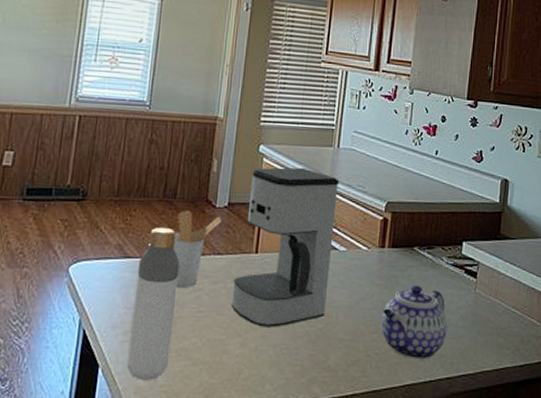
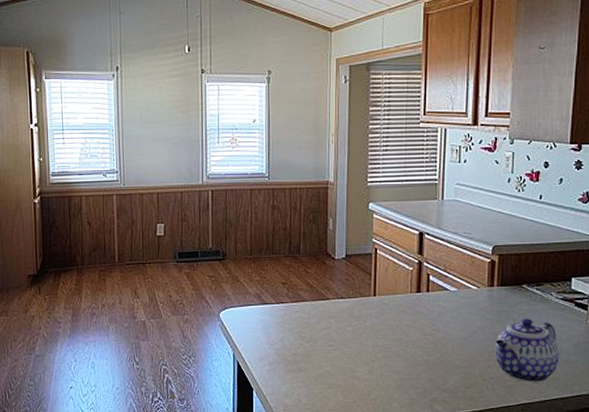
bottle: present [126,227,180,380] -> none [274,278,310,400]
utensil holder: present [172,210,223,289] -> none [301,263,342,328]
coffee maker: present [231,167,340,327] -> none [356,220,446,357]

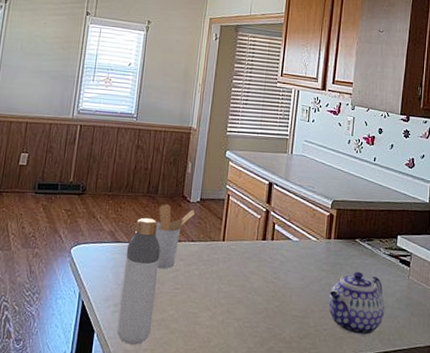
bottle: none [274,278,310,400] -> present [117,217,161,345]
utensil holder: none [301,263,342,328] -> present [155,204,196,269]

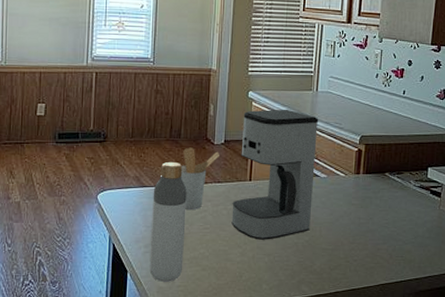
coffee maker: none [202,170,293,304] -> present [231,109,319,240]
teapot: present [328,271,385,336] -> none [358,204,416,264]

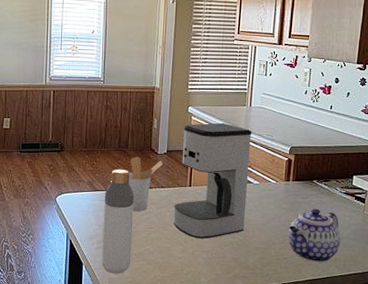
teapot: none [358,204,416,264] -> present [288,208,341,262]

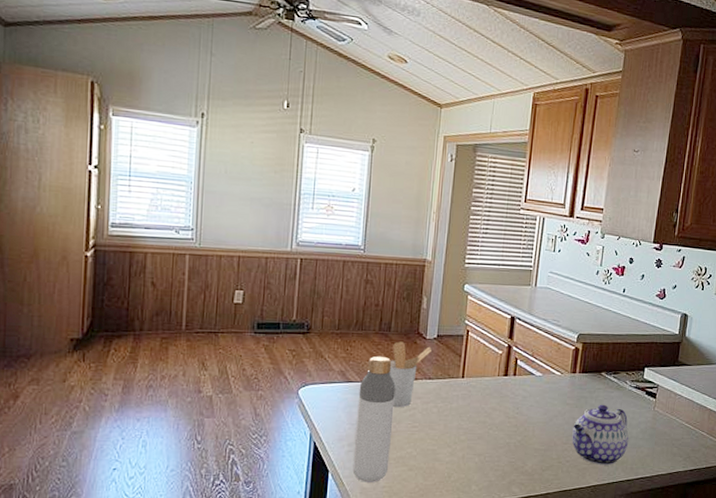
coffee maker: present [173,122,252,239] -> none [441,304,537,440]

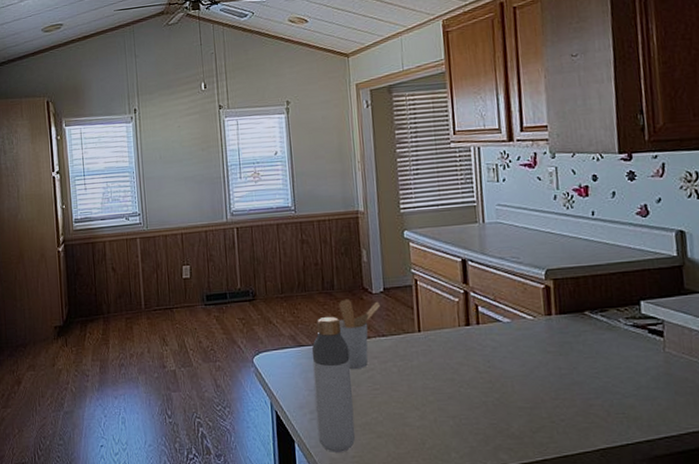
teapot: present [572,404,629,465] -> none [561,349,639,424]

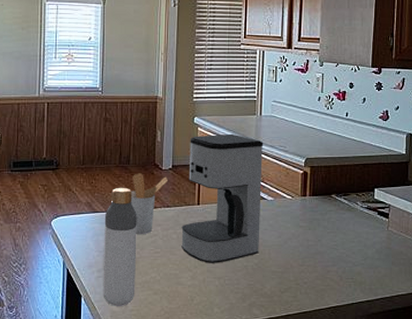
coffee maker: none [401,246,500,400] -> present [181,133,264,263]

